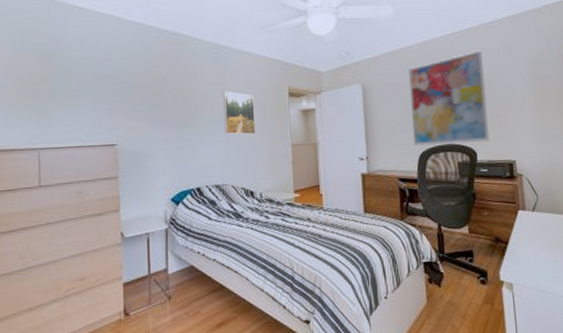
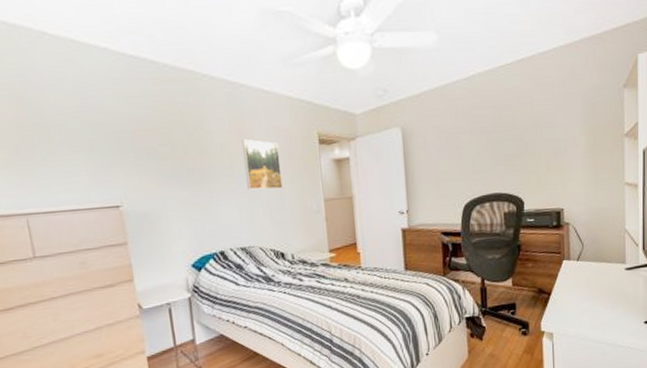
wall art: present [409,50,490,146] -> none [454,85,538,196]

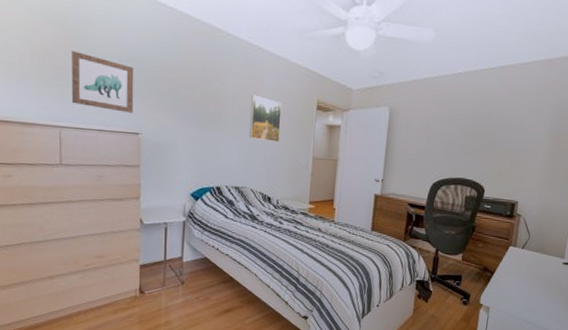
wall art: none [24,123,109,185] -> present [71,50,134,113]

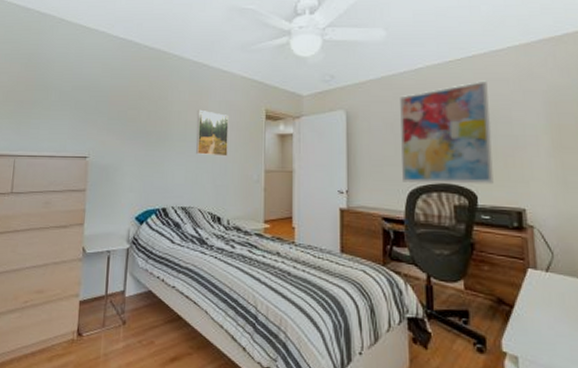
wall art: present [71,50,134,113] -> none [27,85,86,137]
wall art: none [429,90,512,181] -> present [400,80,494,184]

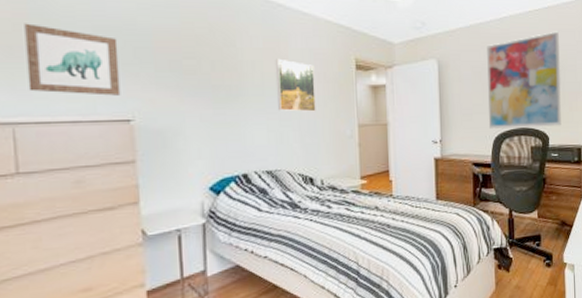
wall art: none [27,85,86,137] -> present [24,23,121,96]

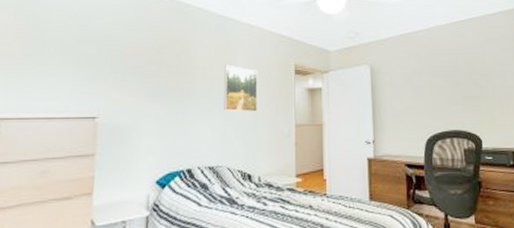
wall art: present [24,23,121,96] -> none [17,36,95,96]
wall art: present [487,31,561,129] -> none [416,39,494,131]

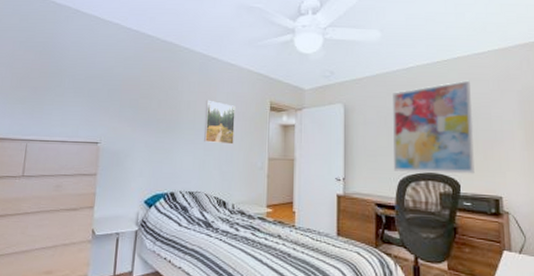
wall art: none [416,39,494,131] -> present [393,80,475,174]

